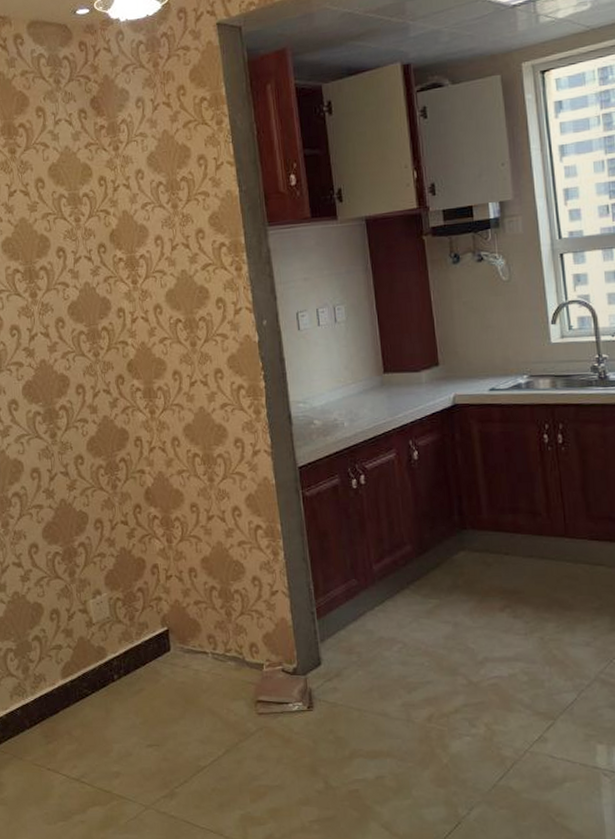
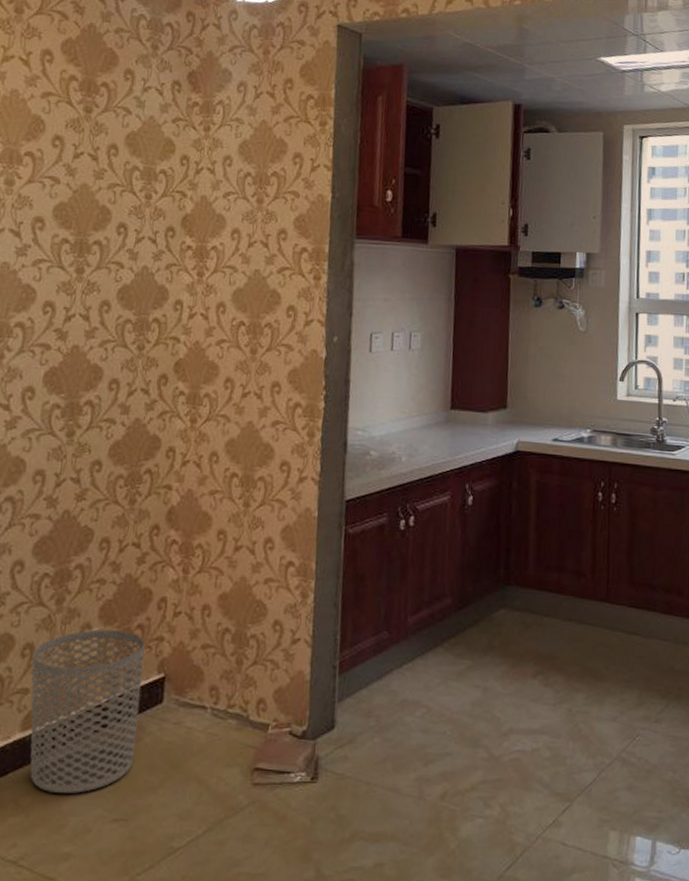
waste bin: none [59,594,155,726] -> present [30,629,145,793]

